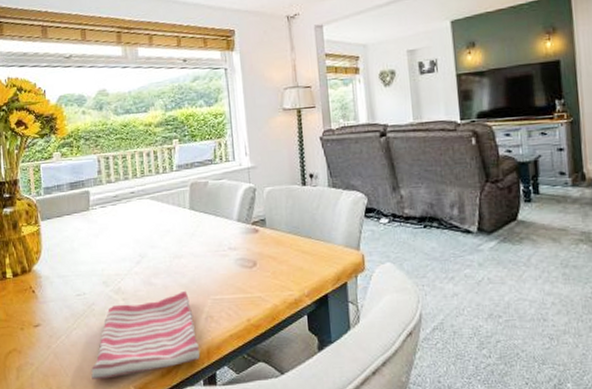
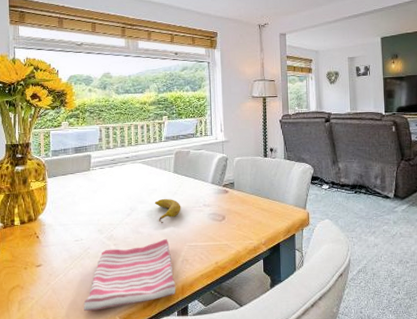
fruit: none [168,241,202,273] -> present [154,198,181,224]

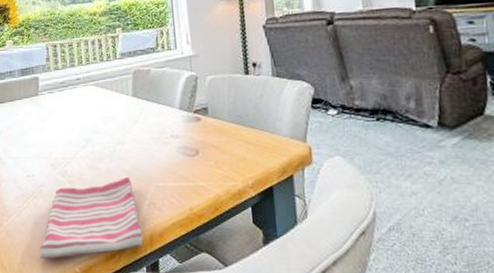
fruit: present [154,198,181,224] -> none [112,127,144,159]

